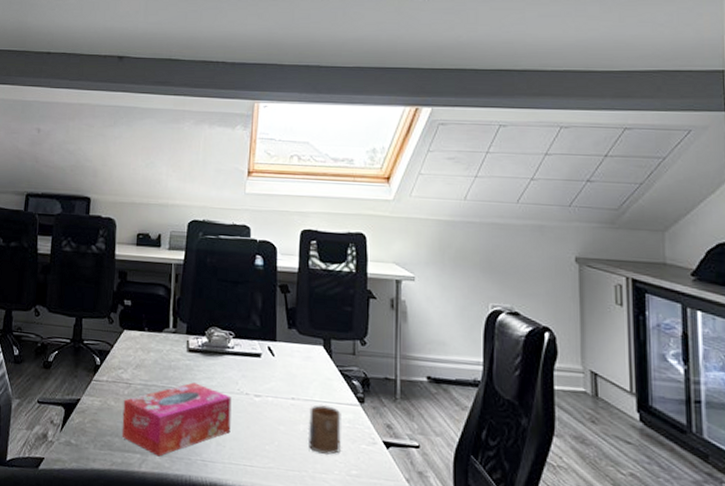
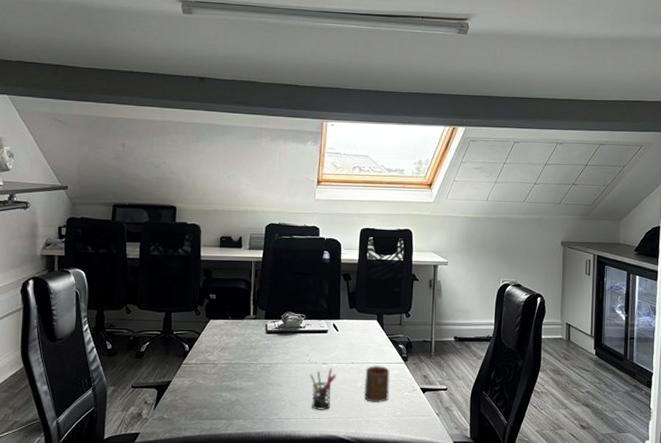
tissue box: present [121,382,232,457] -> none [209,358,303,420]
pen holder: none [239,402,273,456] -> present [310,368,336,410]

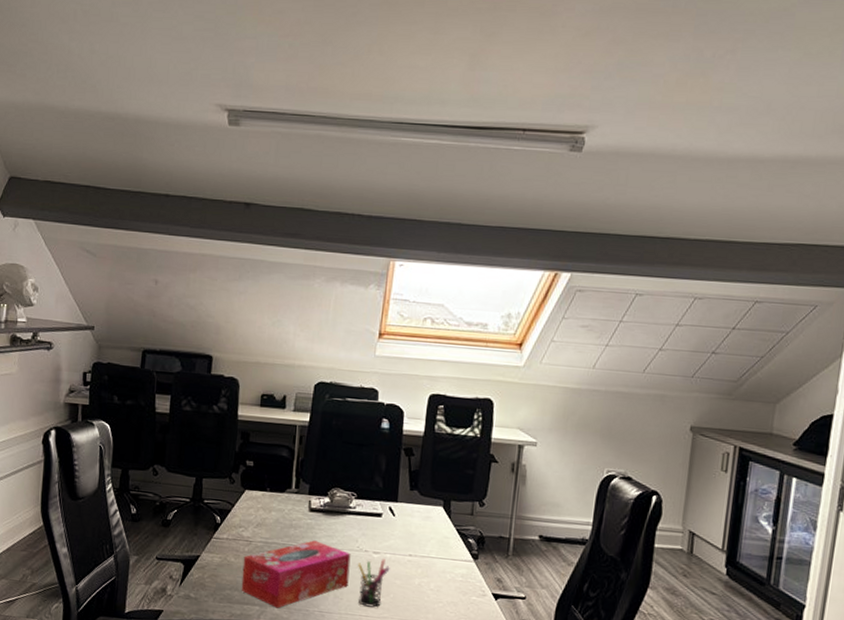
tissue box: none [209,358,303,420] -> present [241,540,351,608]
cup: present [363,365,390,403] -> none [421,560,455,606]

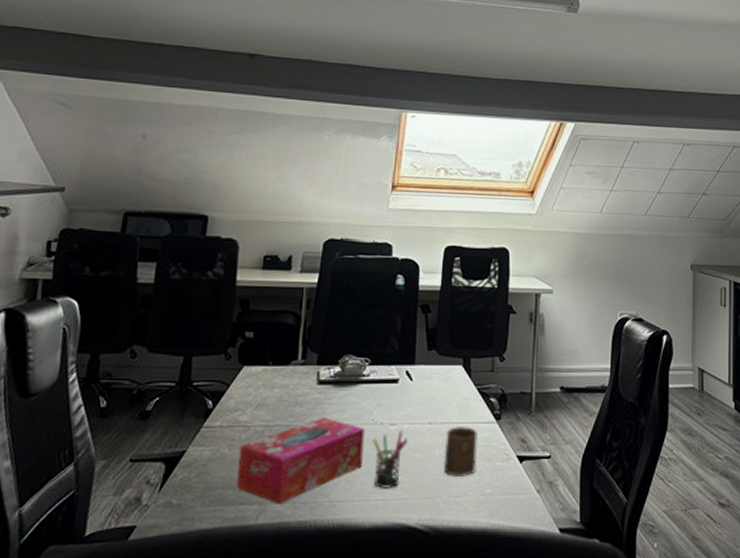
cup: none [421,560,455,606] -> present [443,425,478,478]

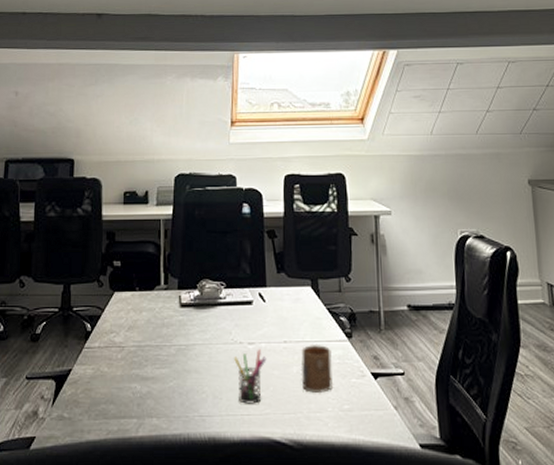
tissue box: present [236,417,365,504] -> none [116,338,226,418]

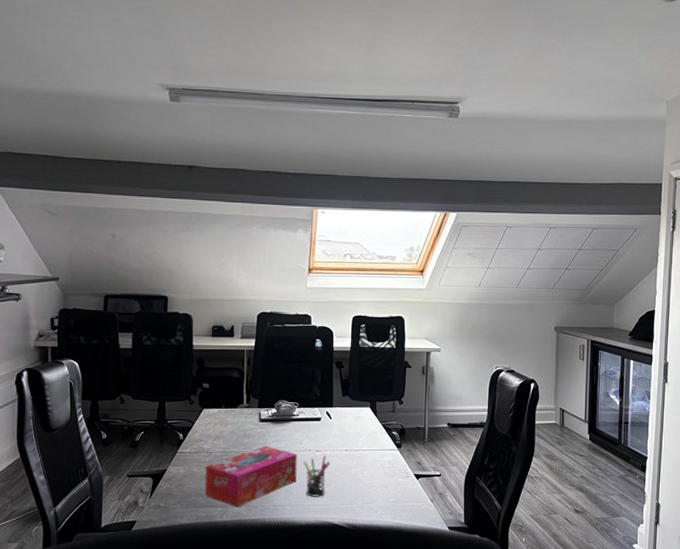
tissue box: none [116,338,226,418] -> present [205,446,297,507]
cup: present [300,343,333,394] -> none [357,452,384,490]

